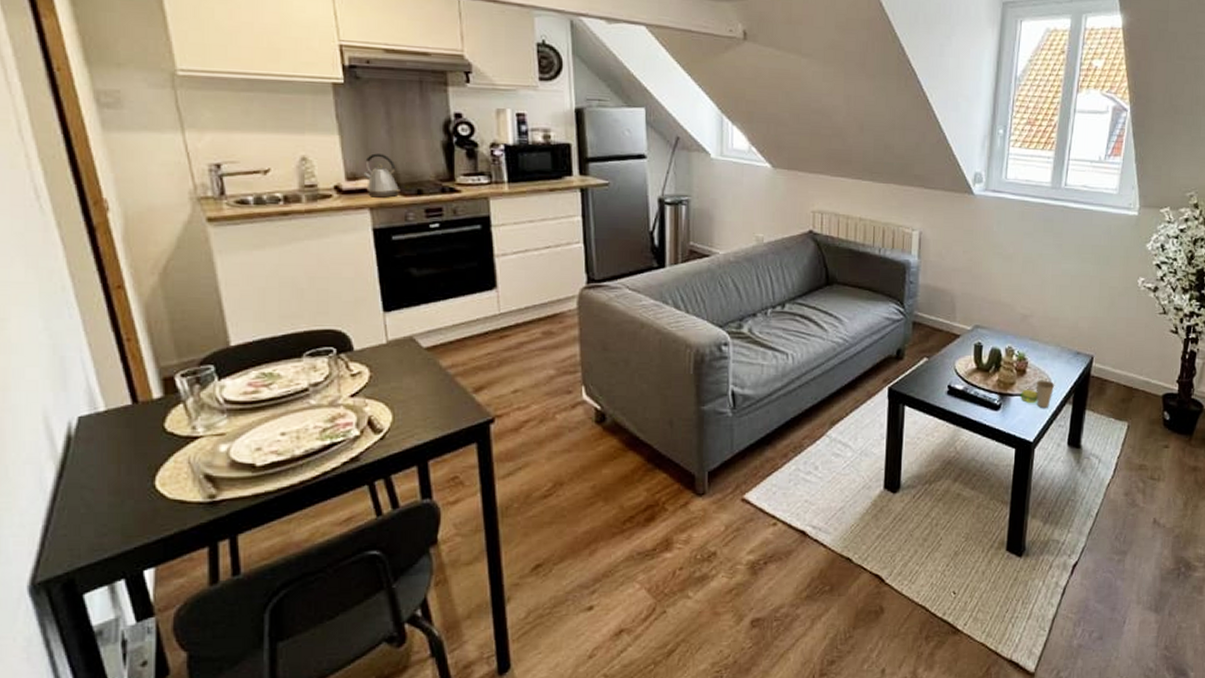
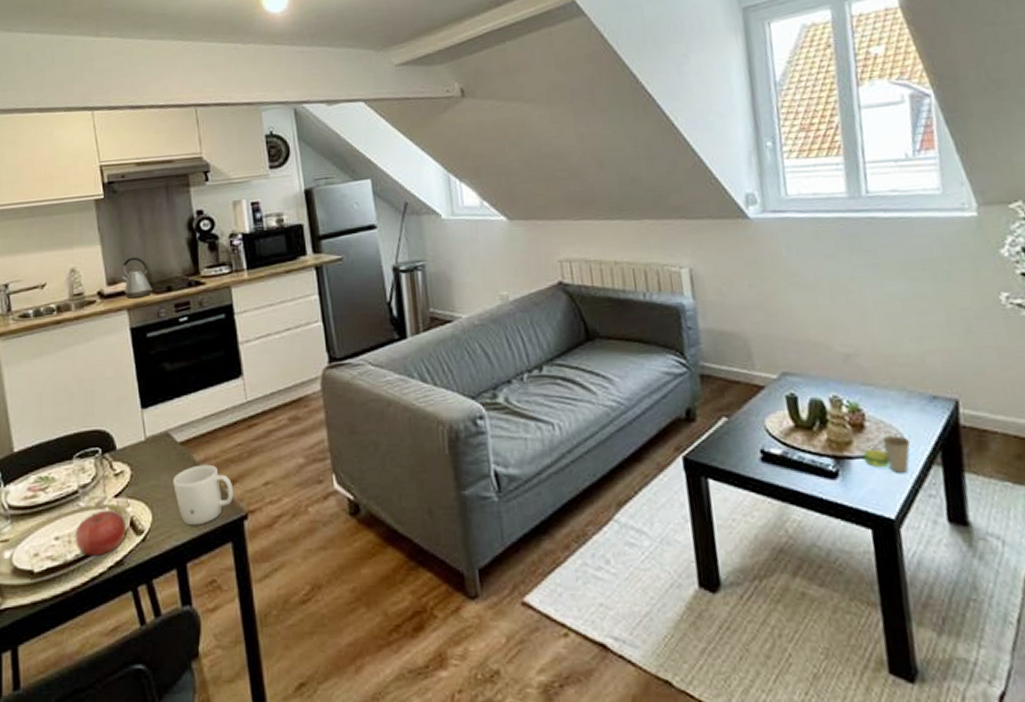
fruit: none [304,408,364,453] -> present [75,509,127,557]
mug: none [416,370,481,427] -> present [173,464,234,526]

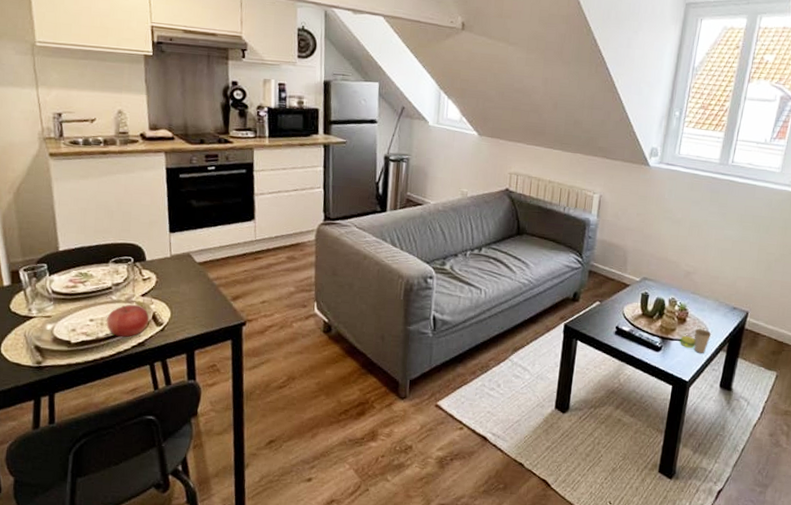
kettle: present [120,257,153,300] -> none [161,110,188,146]
mug: present [173,464,234,526] -> none [190,281,238,325]

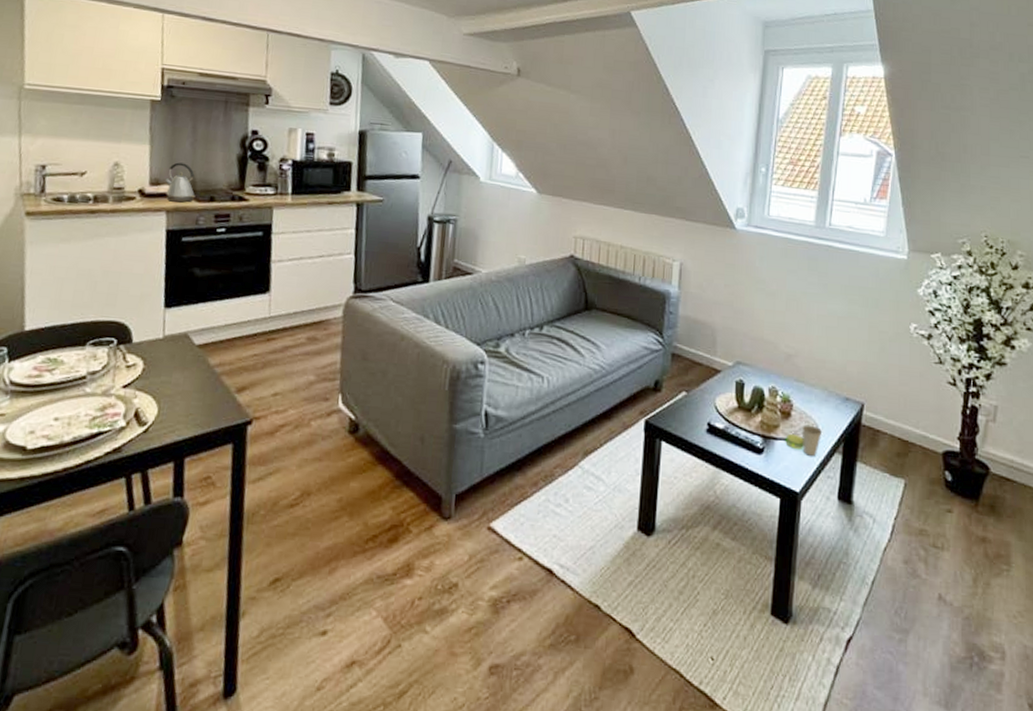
fruit: present [106,304,150,338] -> none [74,398,131,442]
kettle: none [161,110,188,146] -> present [164,162,196,204]

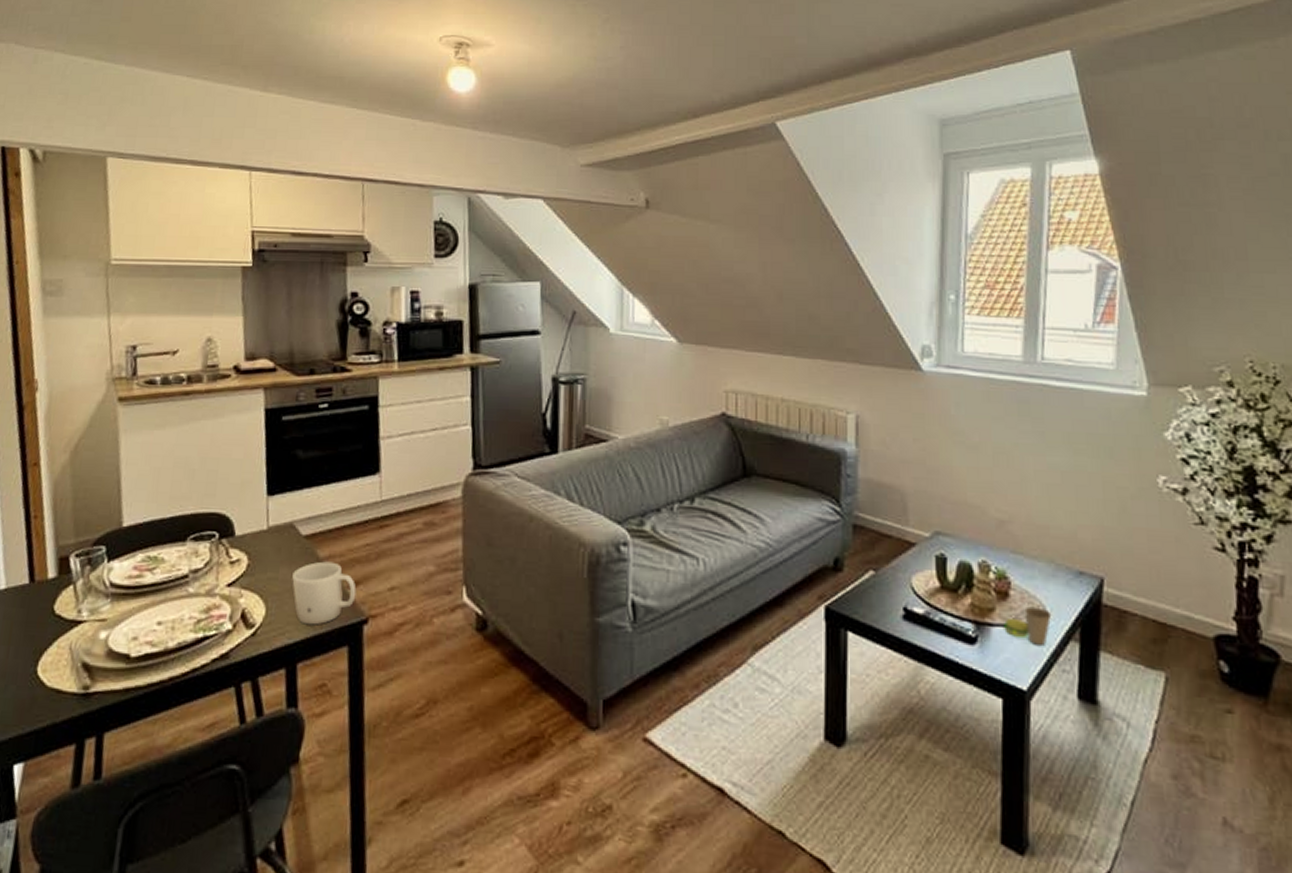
kettle: present [164,162,196,204] -> none [260,333,294,379]
mug: none [183,368,243,425] -> present [292,561,357,625]

